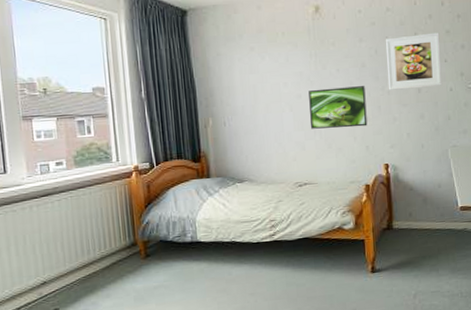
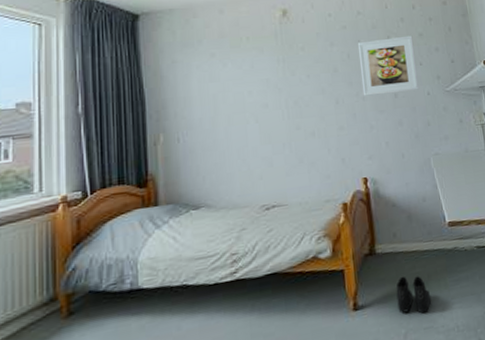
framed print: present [309,86,368,129] -> none [276,92,342,142]
boots: none [409,248,440,280] -> present [396,276,432,314]

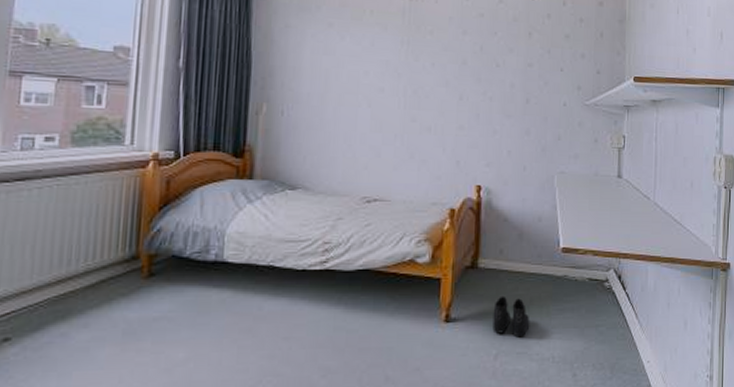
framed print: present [357,35,418,96] -> none [491,34,558,99]

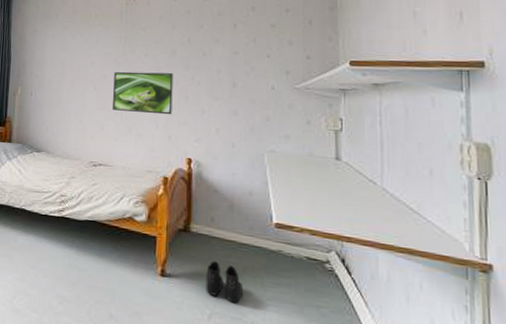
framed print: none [390,84,463,136] -> present [112,71,173,115]

